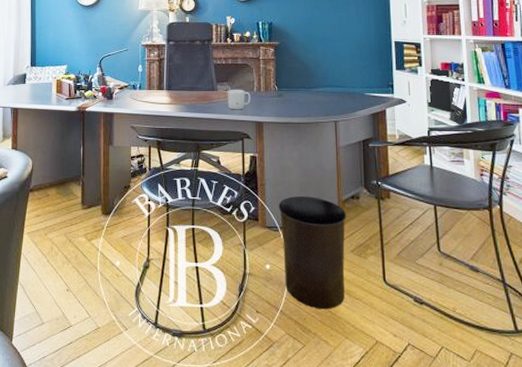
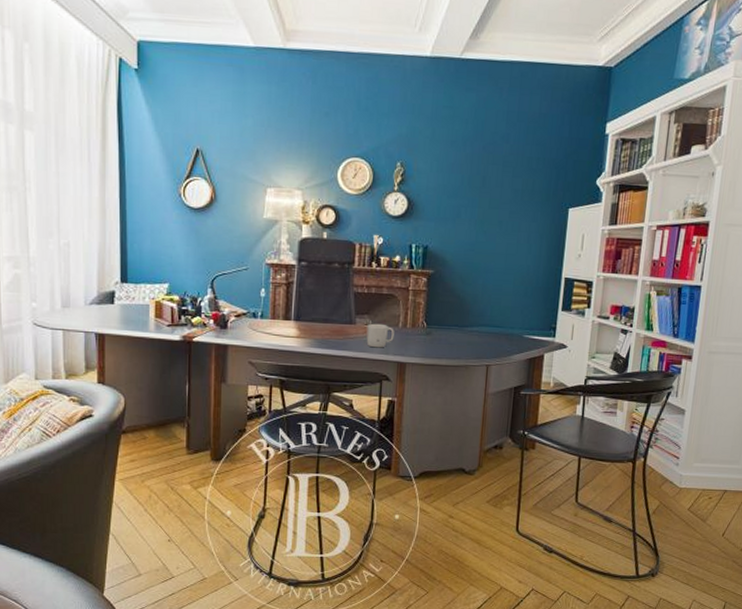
waste bin: present [278,196,347,310] -> none [414,445,487,558]
binder: present [427,68,459,113] -> none [589,311,629,361]

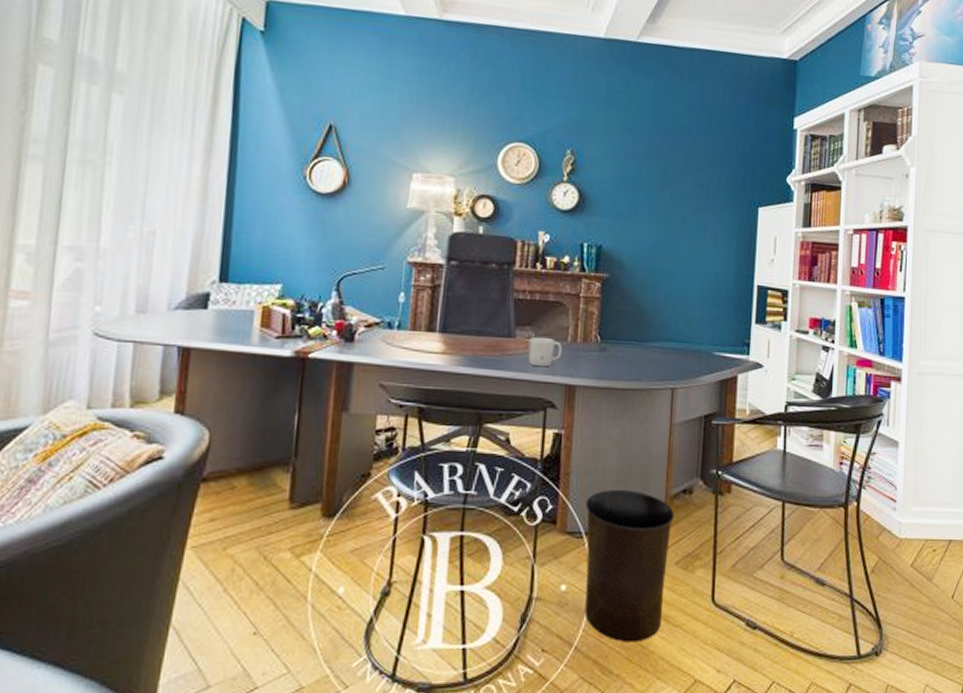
waste bin: none [414,445,487,558] -> present [584,490,675,643]

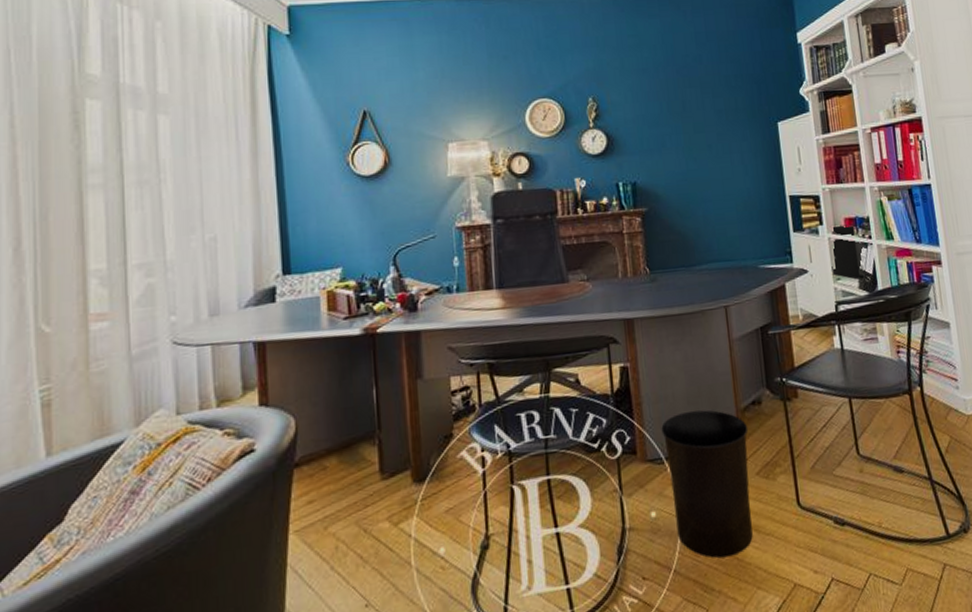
mug: present [528,336,562,367] -> none [582,276,615,307]
binder: none [788,324,830,383] -> present [831,225,866,280]

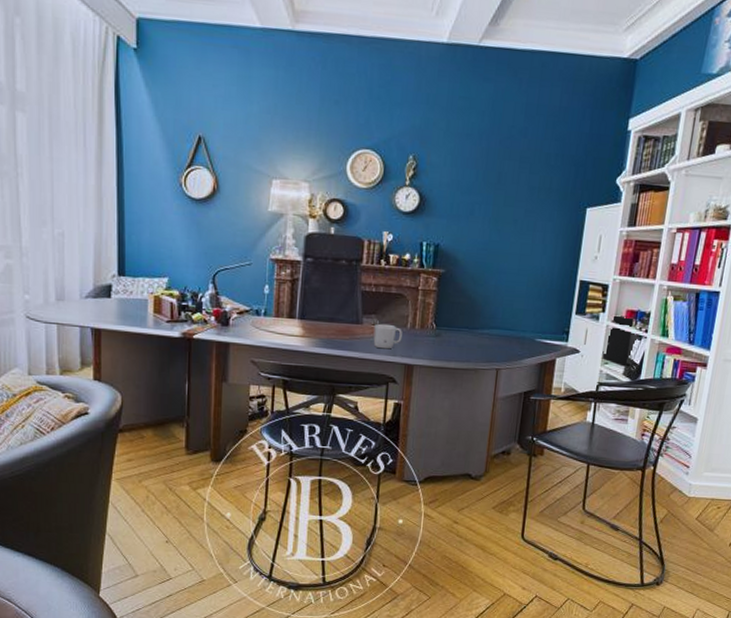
mug: none [582,276,615,307] -> present [373,323,402,349]
waste bin: present [661,410,753,558] -> none [417,449,494,564]

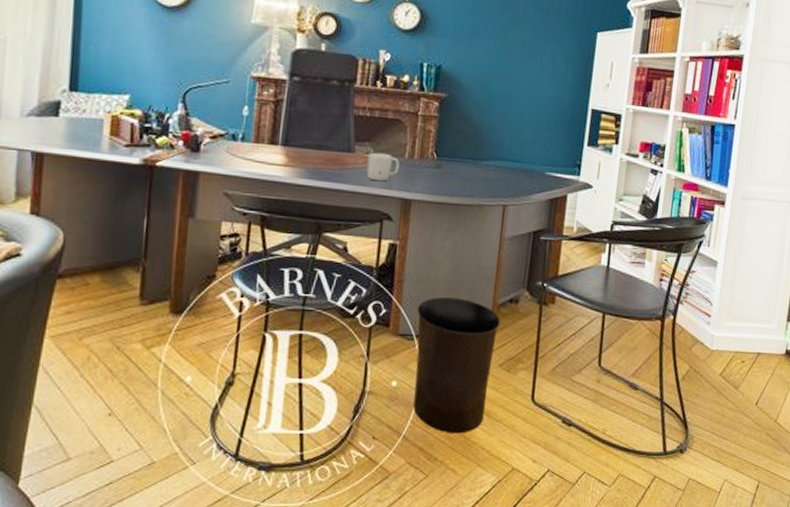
waste bin: none [417,449,494,564] -> present [413,297,501,434]
binder: present [602,315,645,367] -> none [616,148,660,204]

